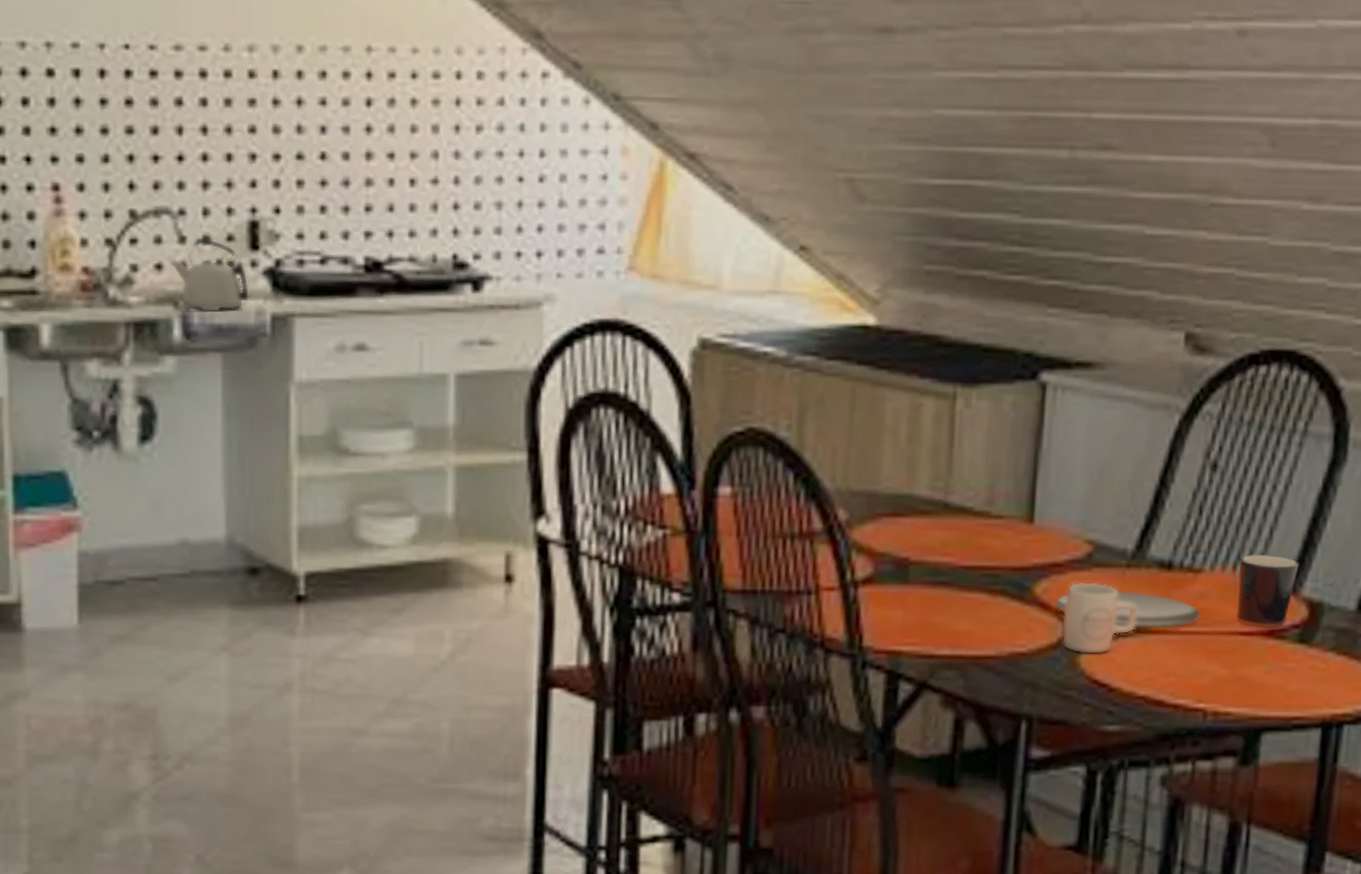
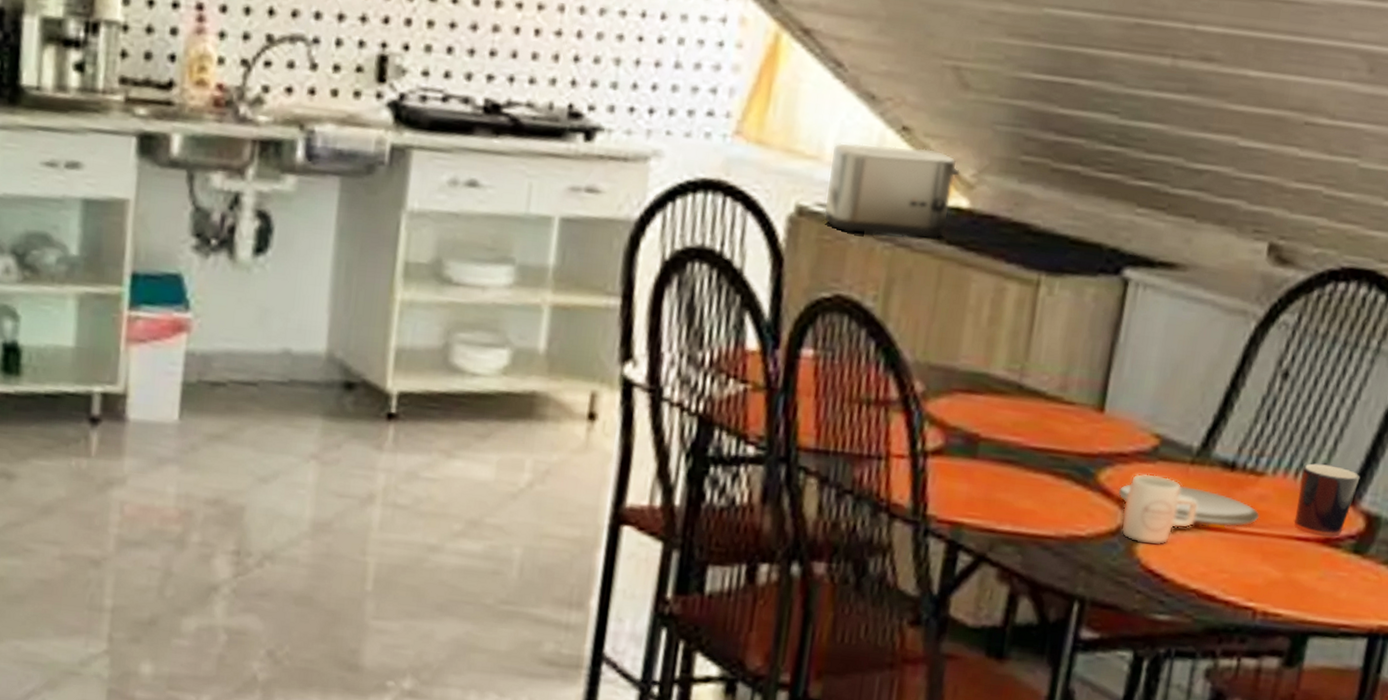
kettle: present [170,237,250,312] -> none [300,65,373,137]
toaster: none [728,267,864,362] -> present [824,143,960,240]

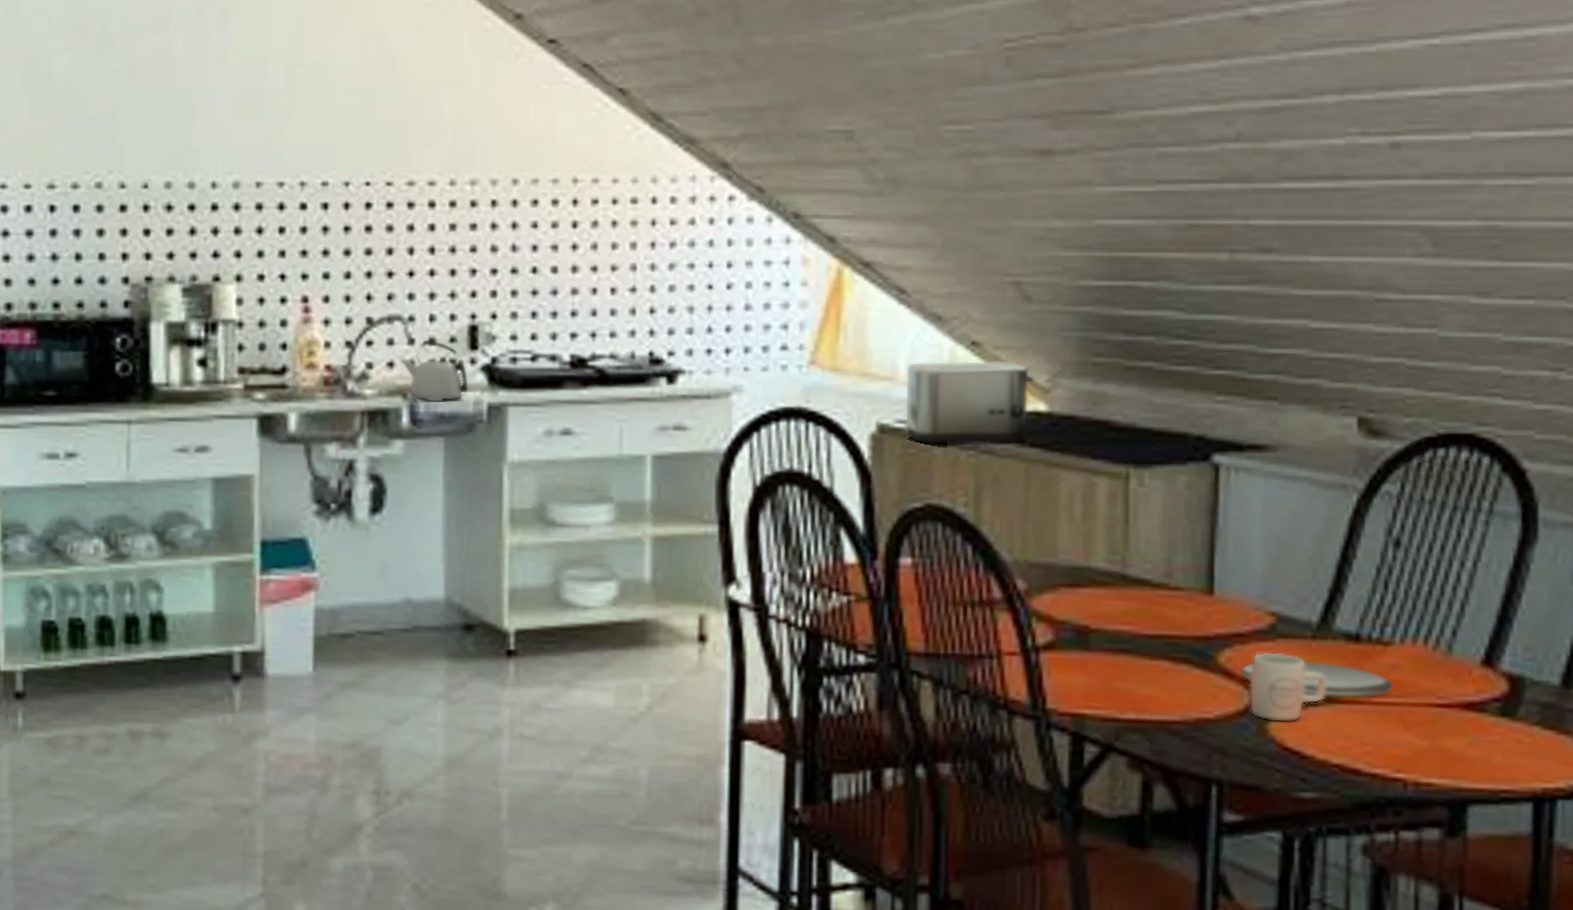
kettle: none [300,65,373,137] -> present [400,339,469,402]
mug: present [1294,463,1361,538] -> none [1431,629,1495,702]

